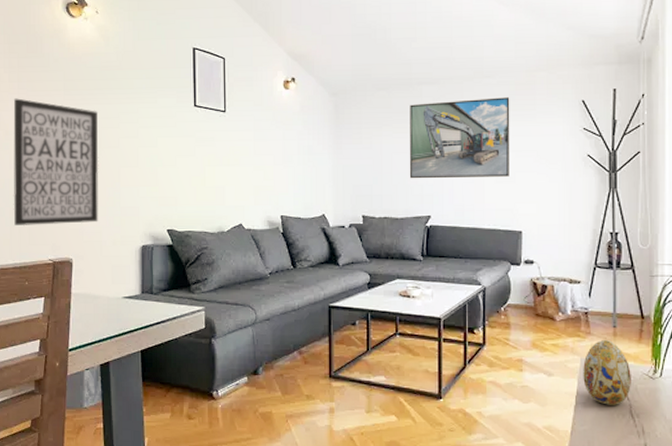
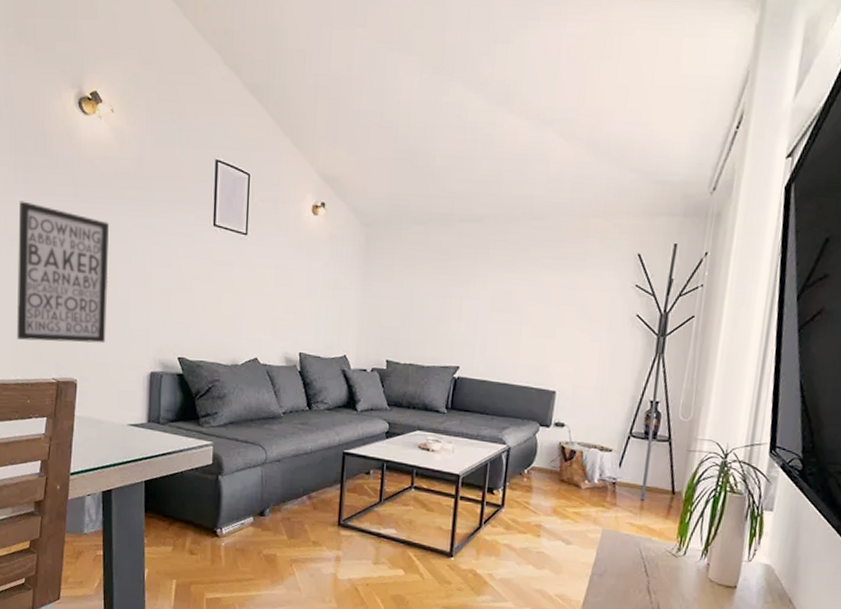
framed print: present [409,97,510,179] -> none [440,242,559,331]
decorative egg: present [583,340,631,405] -> none [602,512,654,580]

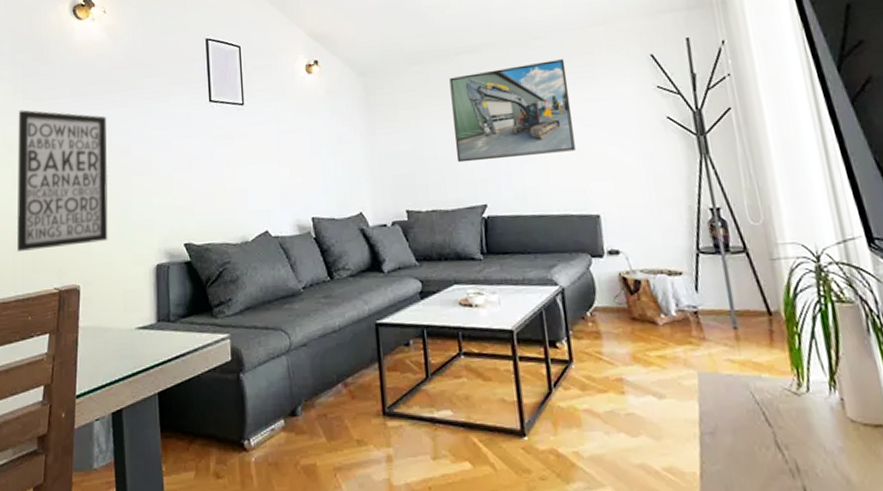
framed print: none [440,242,559,331] -> present [449,59,576,163]

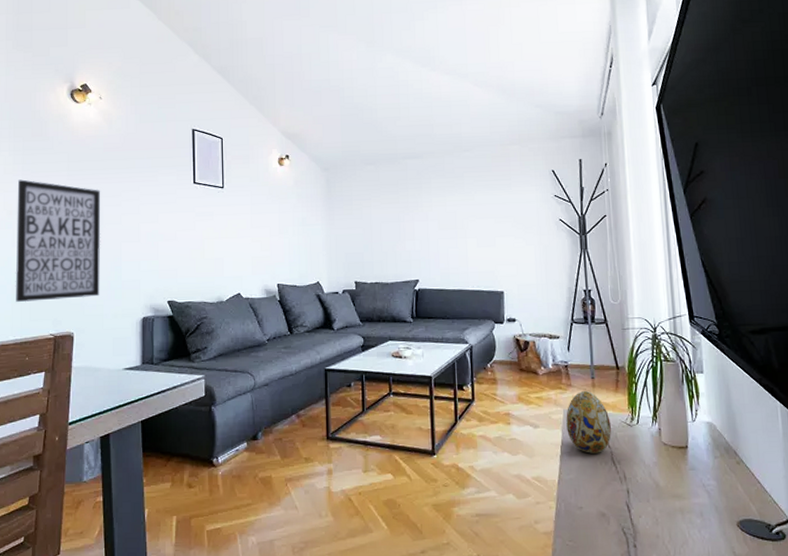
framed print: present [449,59,576,163] -> none [396,169,490,246]
decorative egg: none [702,346,771,435] -> present [566,391,611,454]

